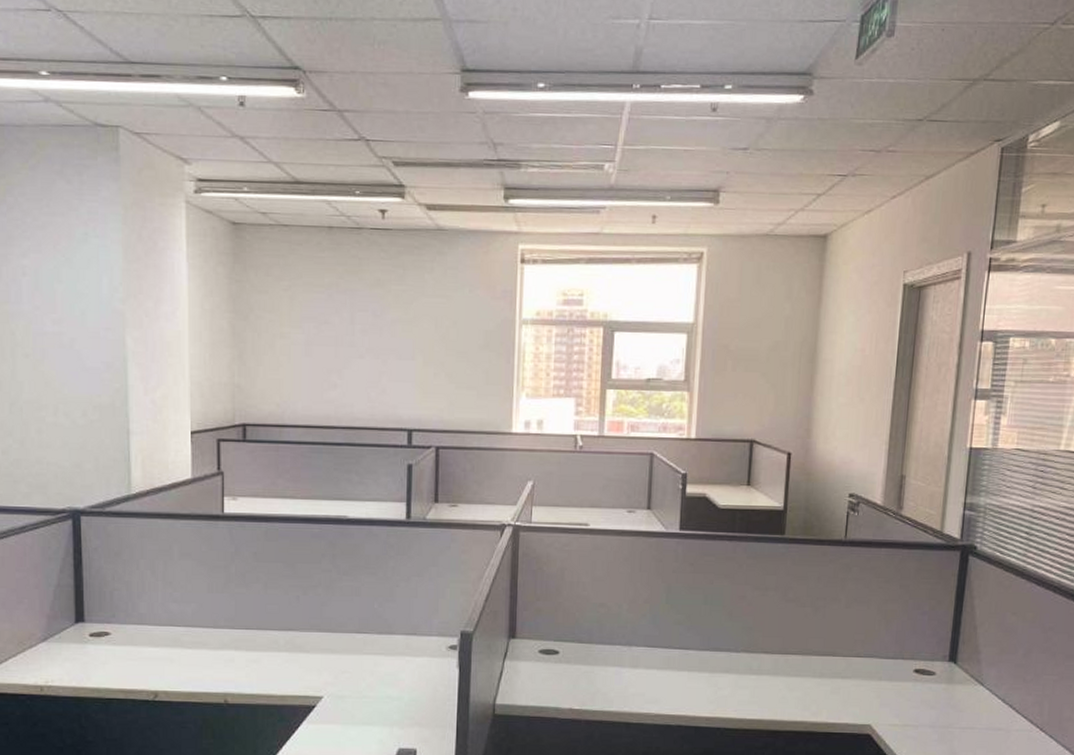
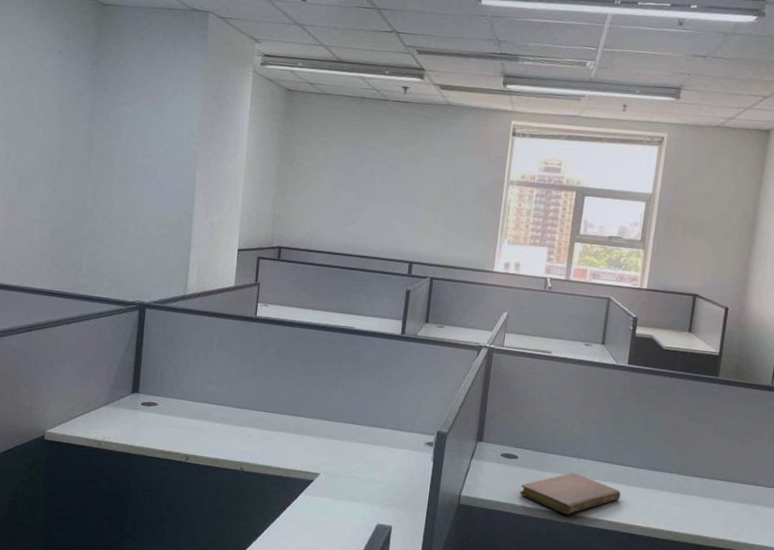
notebook: none [565,664,682,713] -> present [520,472,621,515]

